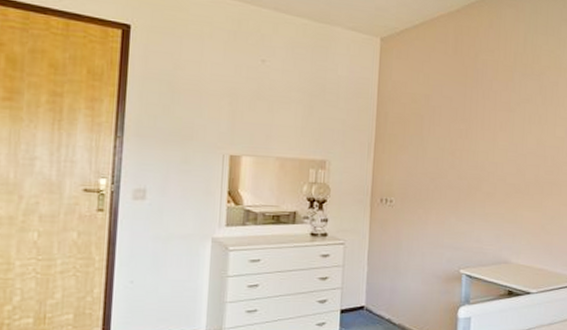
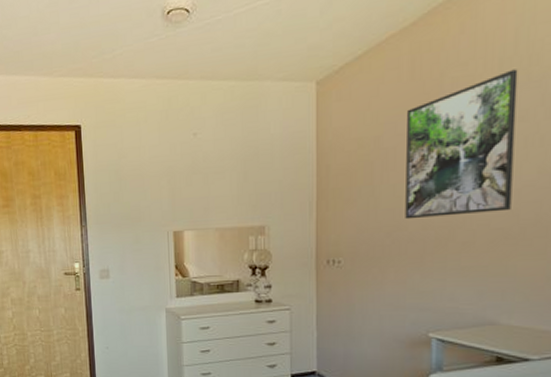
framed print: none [446,63,526,171] -> present [405,69,518,220]

